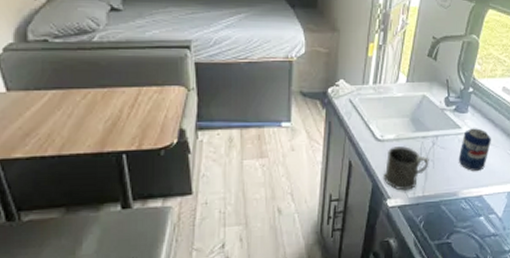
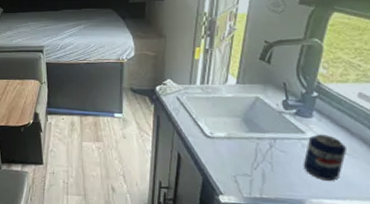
mug: present [382,145,429,191] -> none [213,144,267,190]

